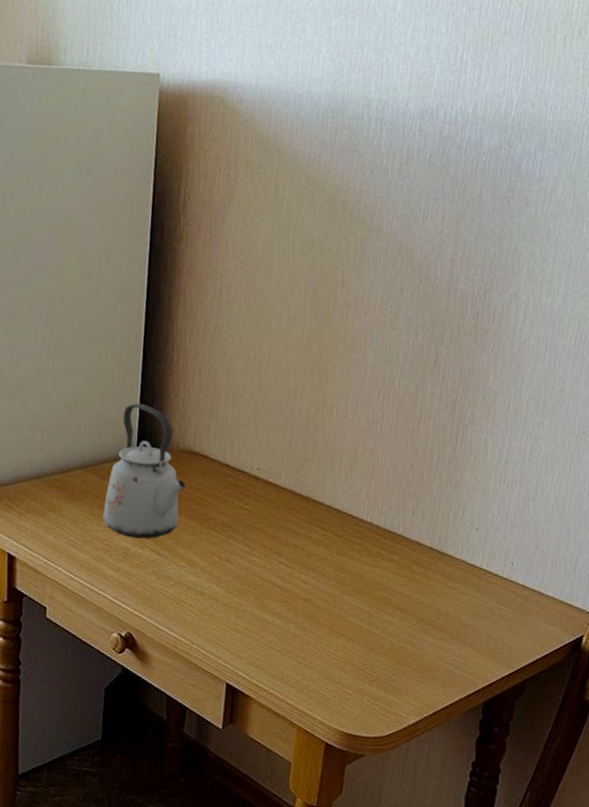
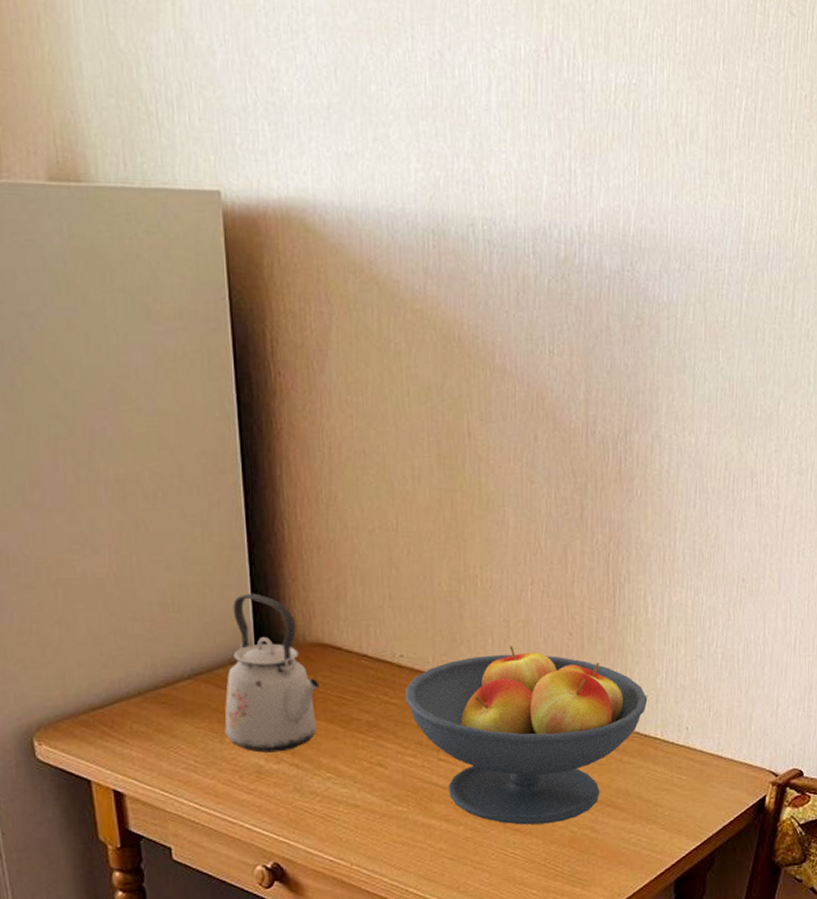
fruit bowl: none [257,470,478,633] -> present [406,646,648,825]

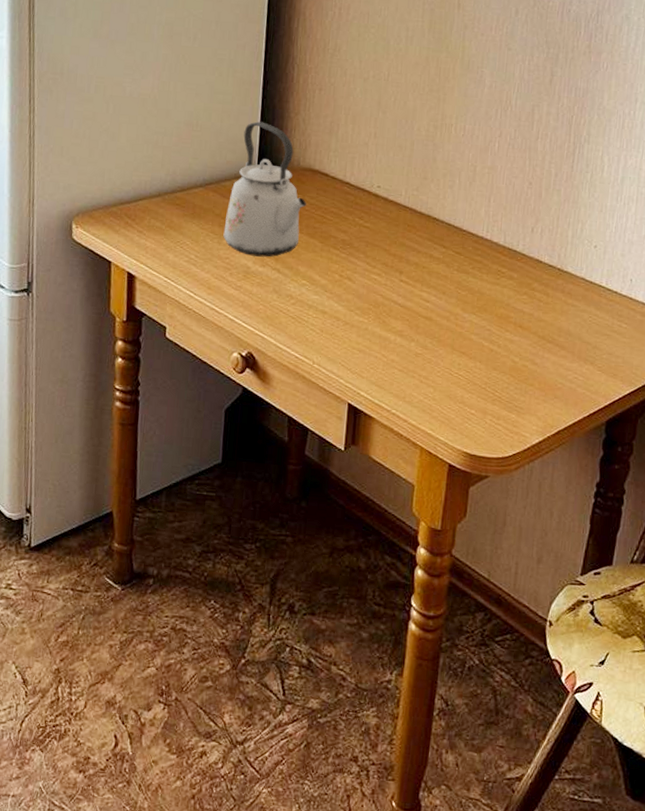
fruit bowl: present [406,646,648,825] -> none [378,188,596,351]

